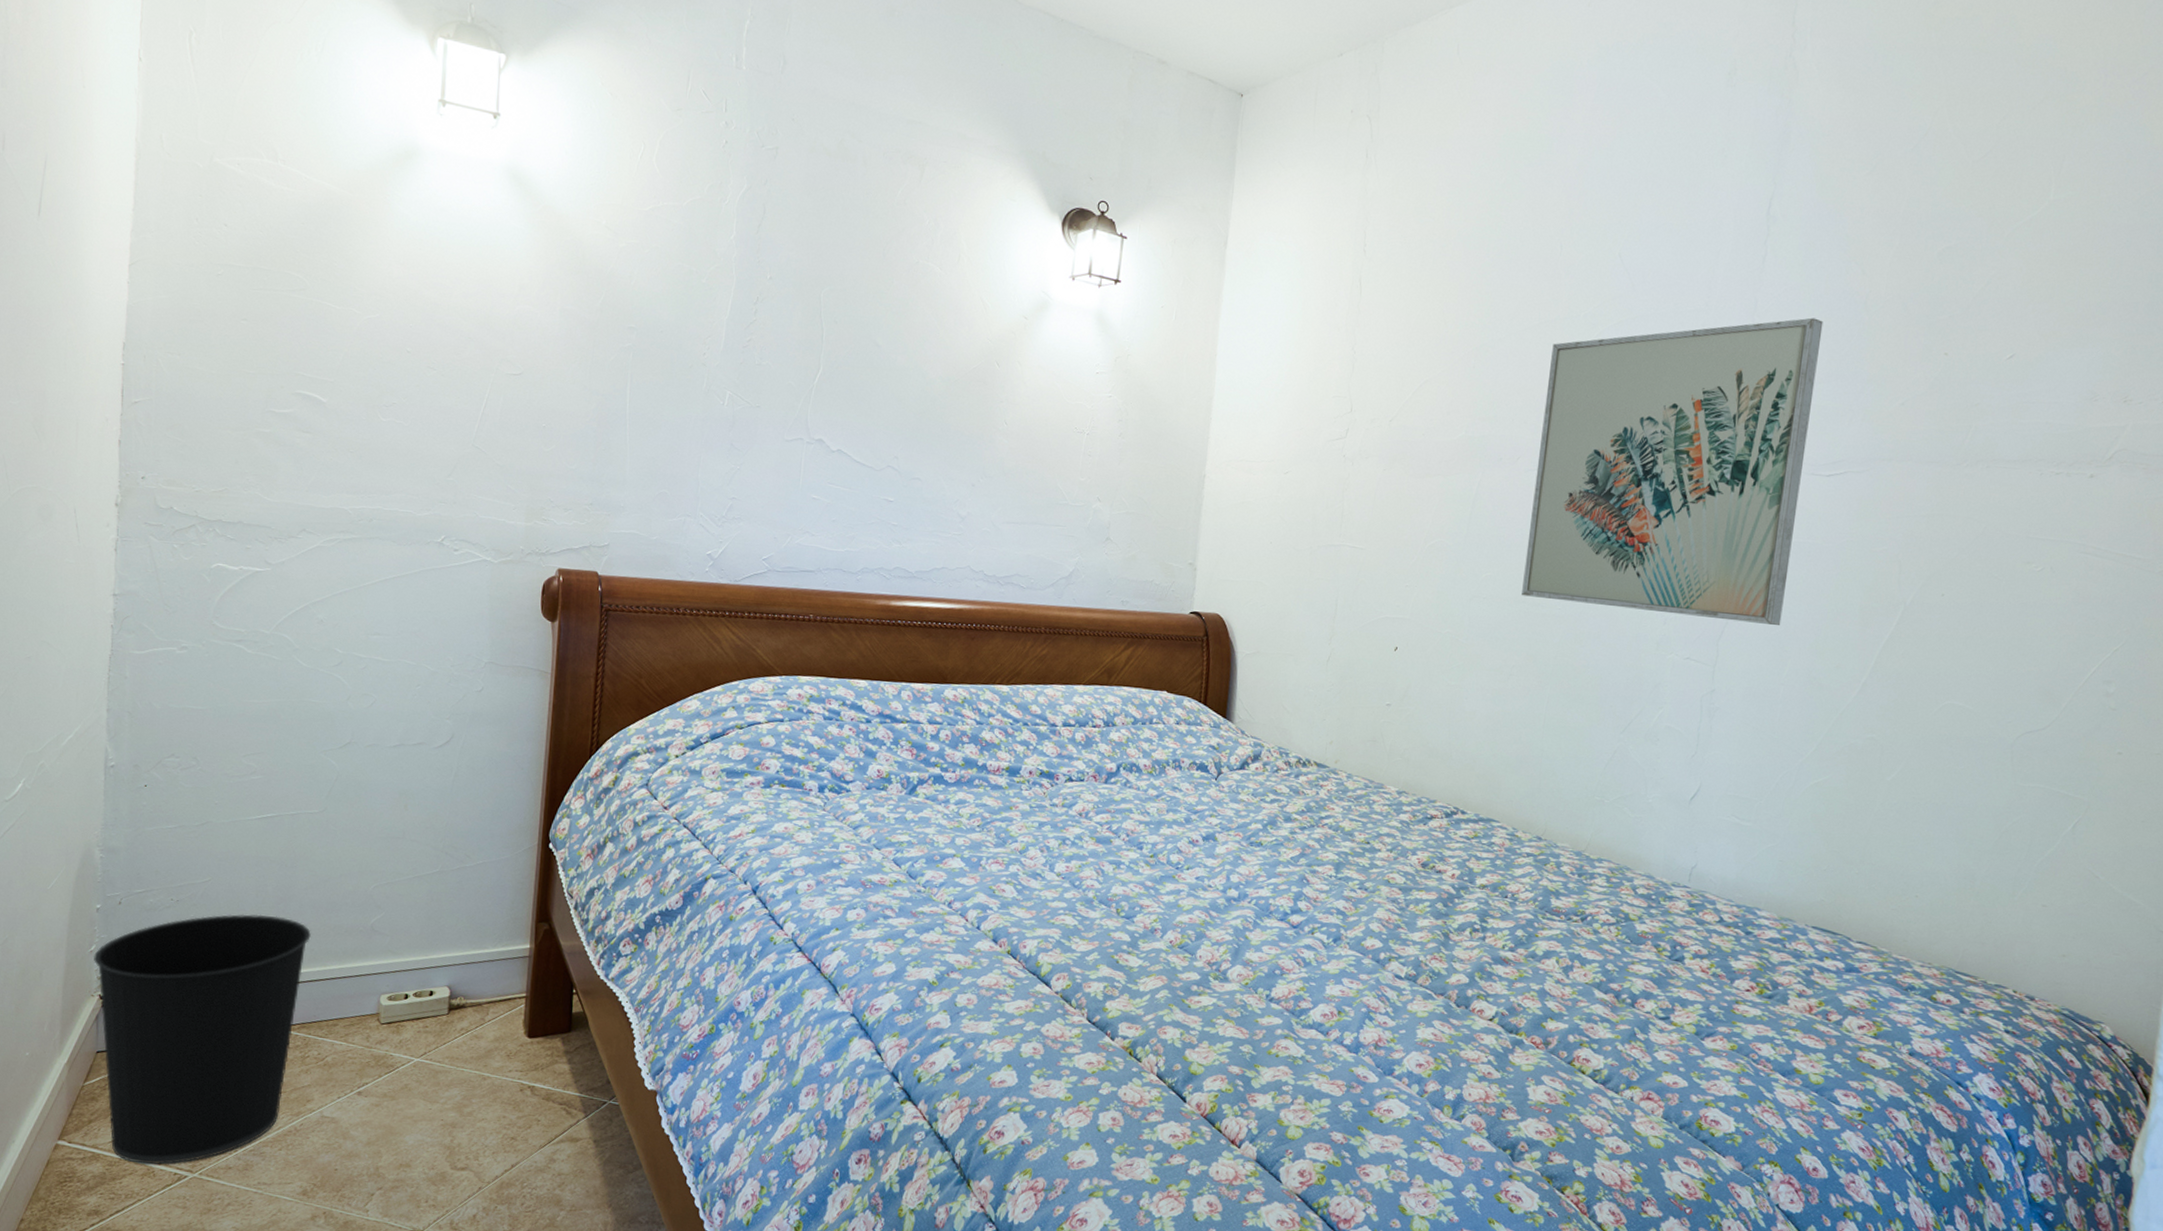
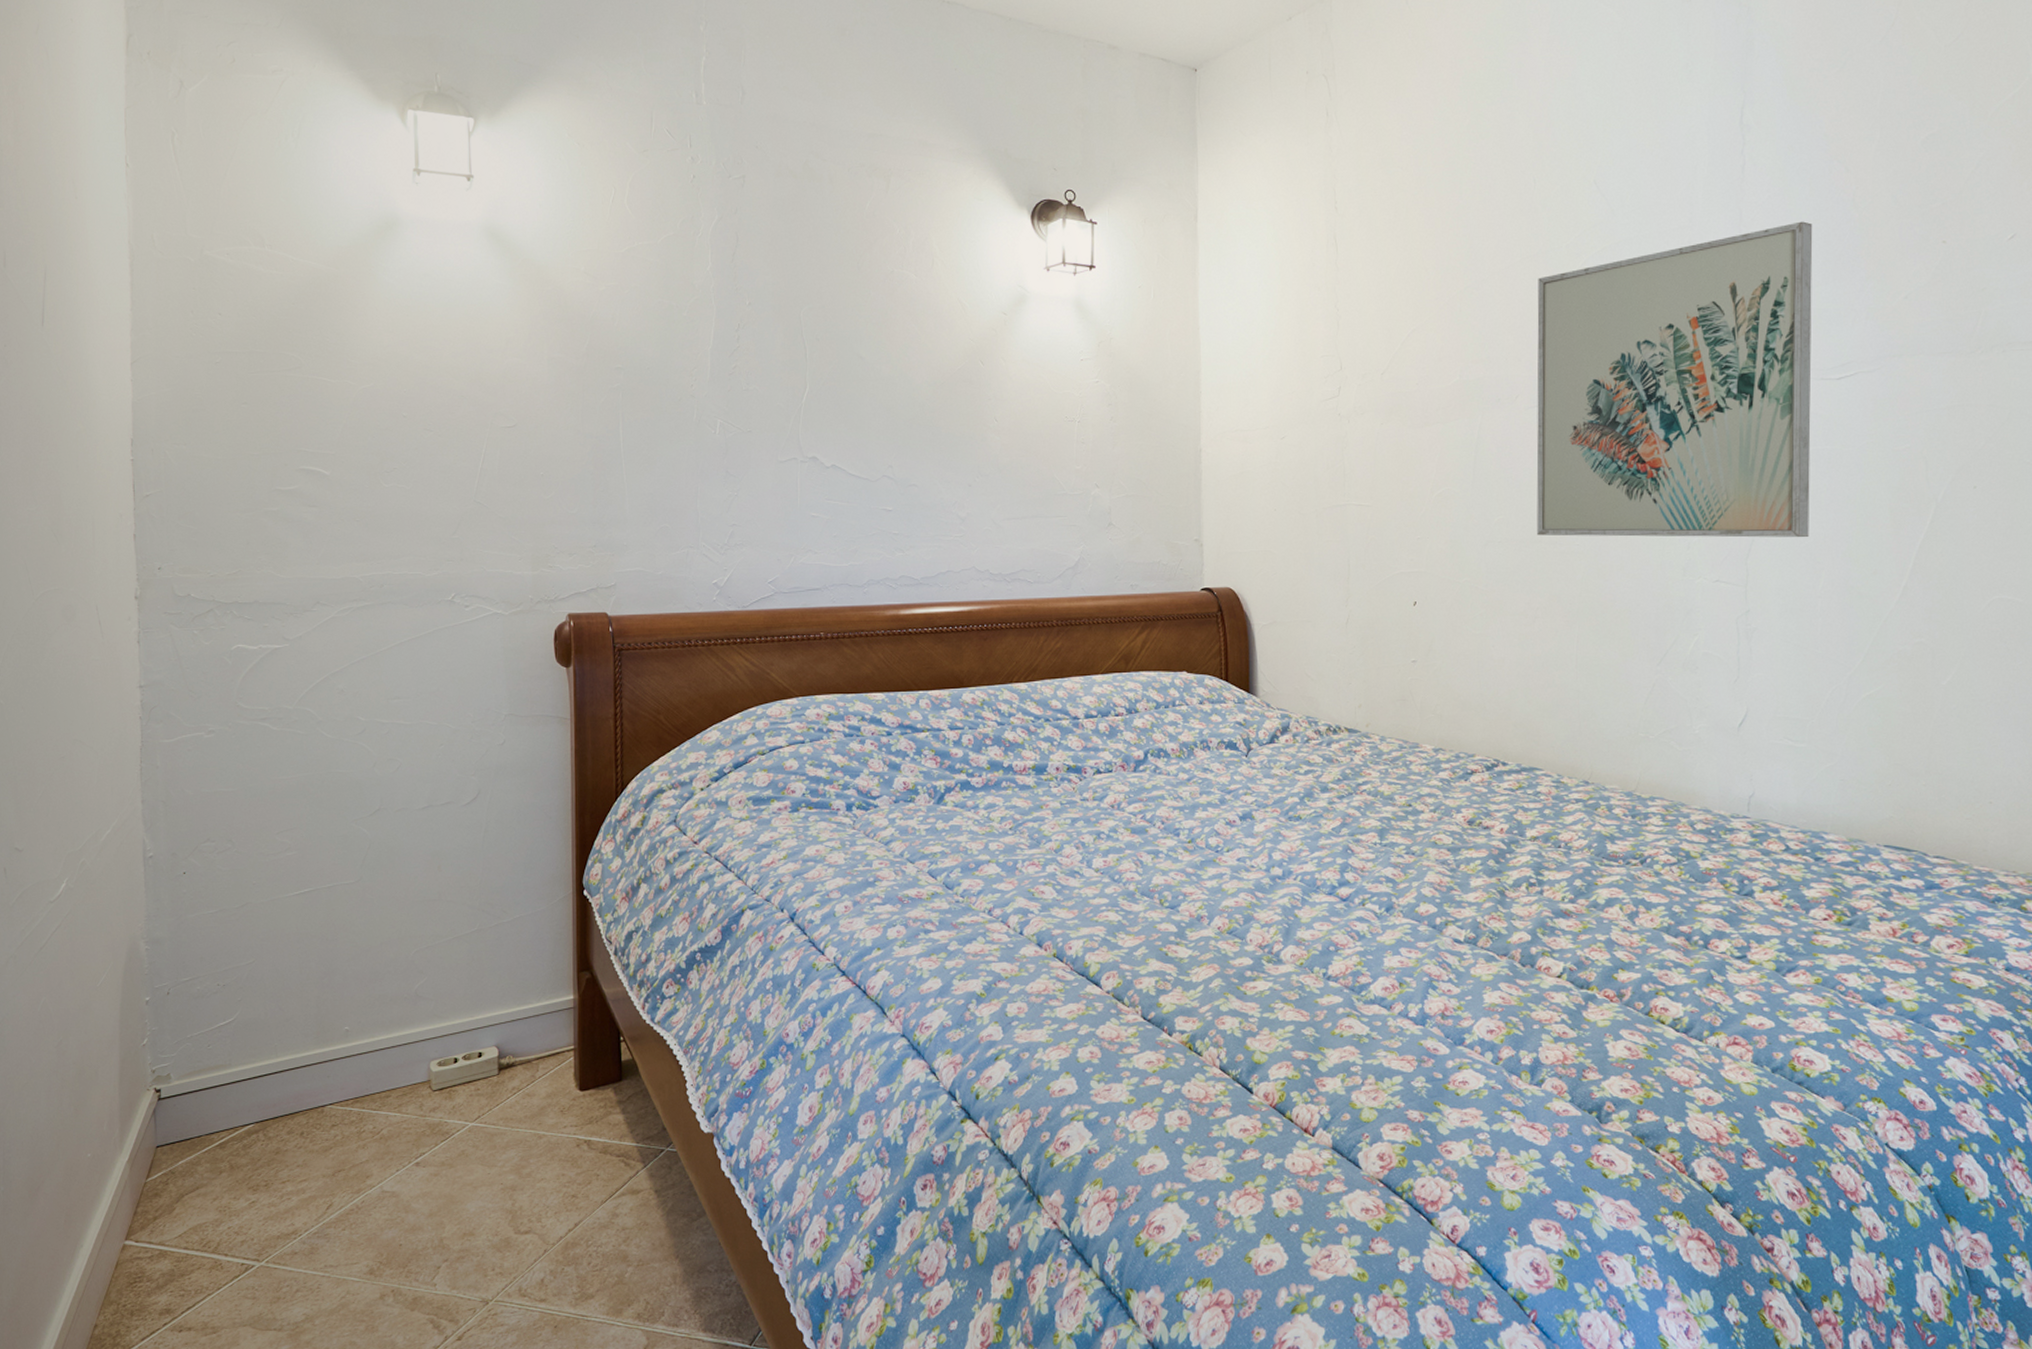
wastebasket: present [94,914,311,1165] -> none [147,991,357,1257]

